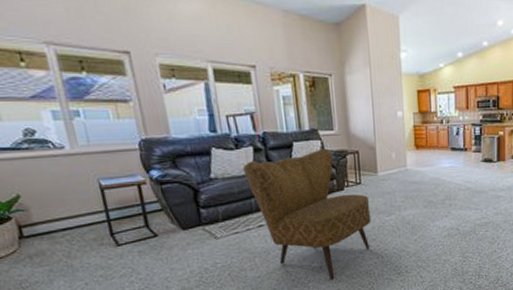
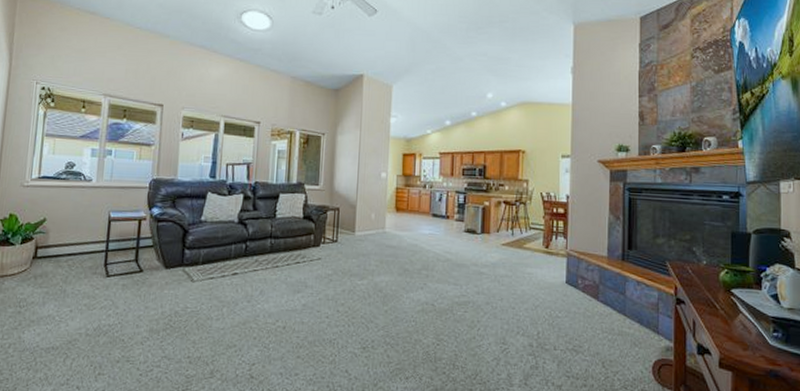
armchair: present [243,148,371,280] -> none [230,202,344,344]

